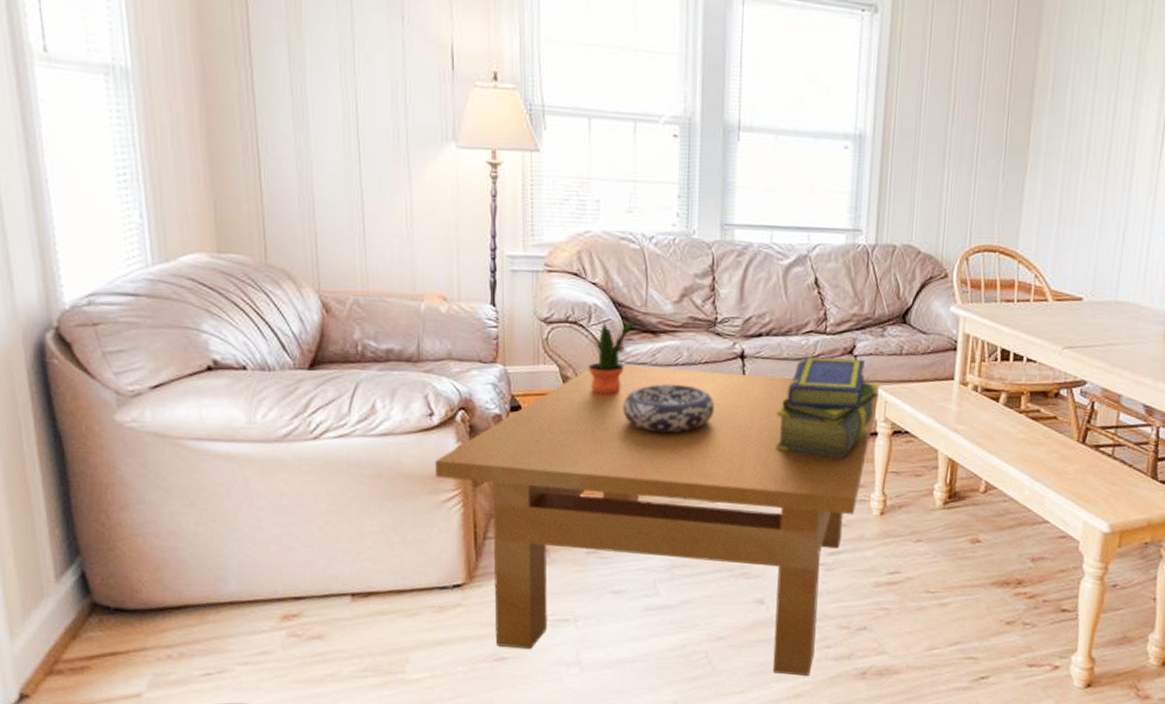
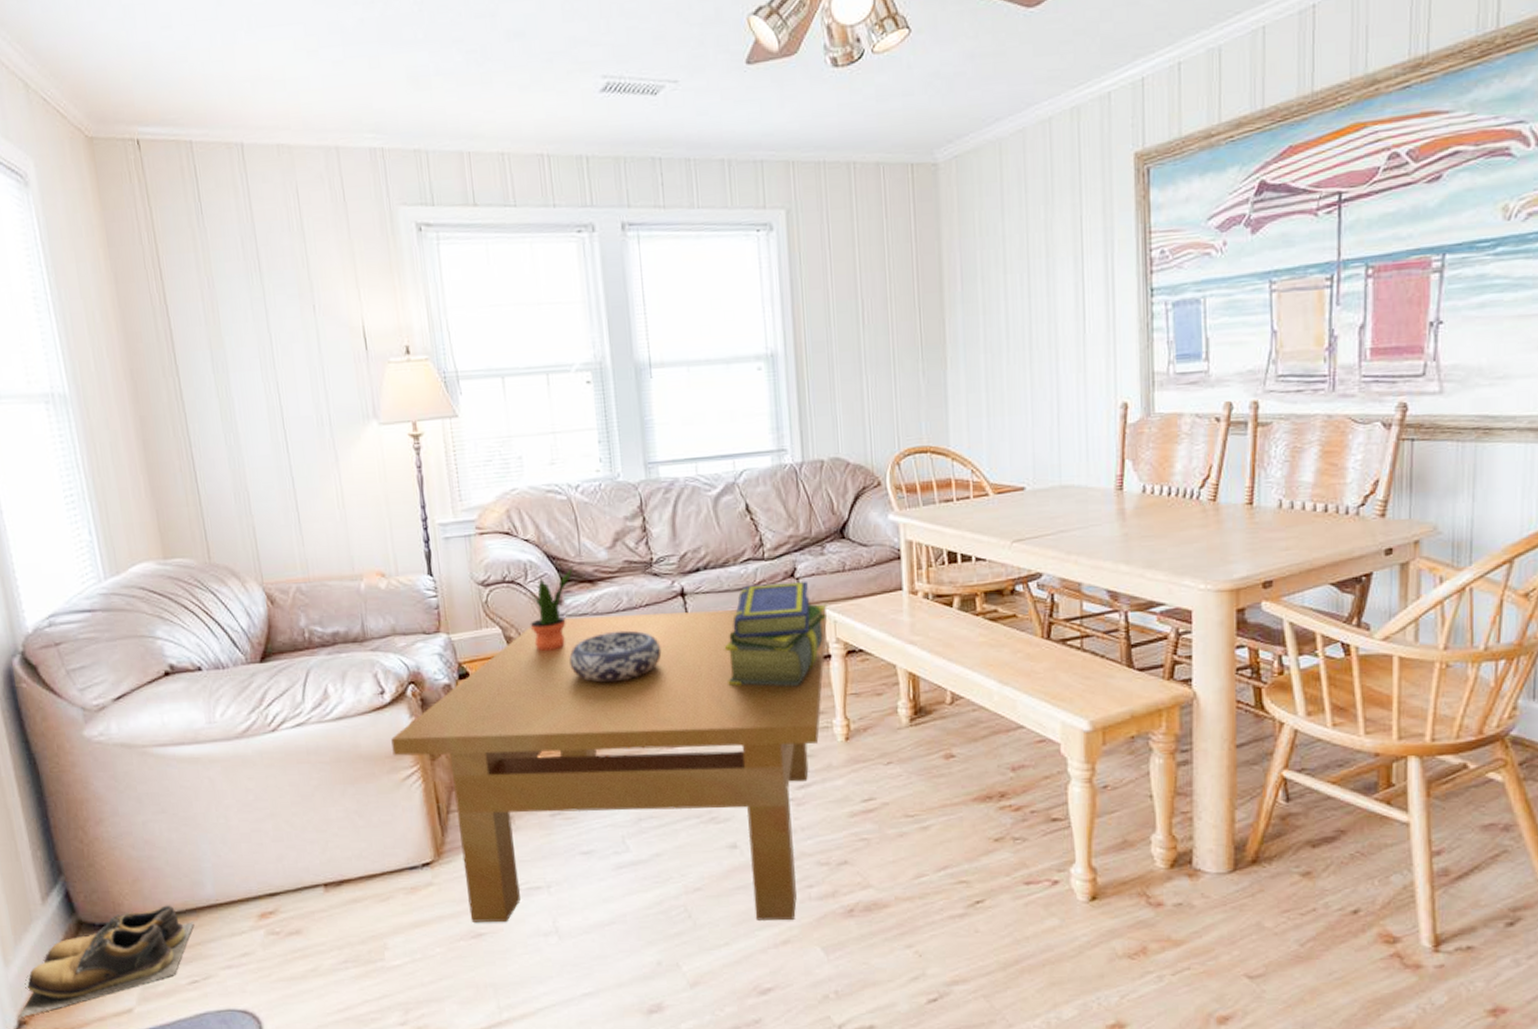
shoes: none [19,597,214,691] -> present [17,905,194,1018]

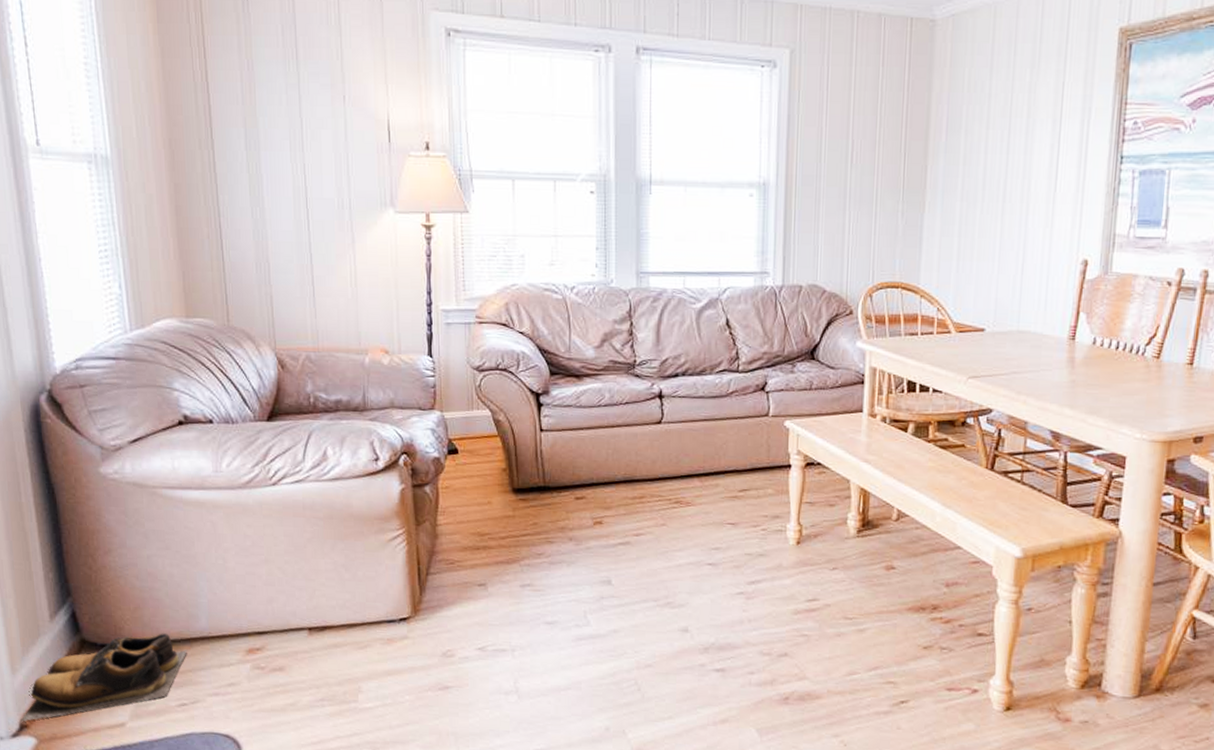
table: present [391,608,827,923] -> none [381,407,791,701]
potted plant: present [530,565,573,651] -> none [518,360,562,436]
decorative bowl: present [569,630,662,683] -> none [551,424,636,471]
stack of books: present [724,580,828,687] -> none [694,394,792,491]

